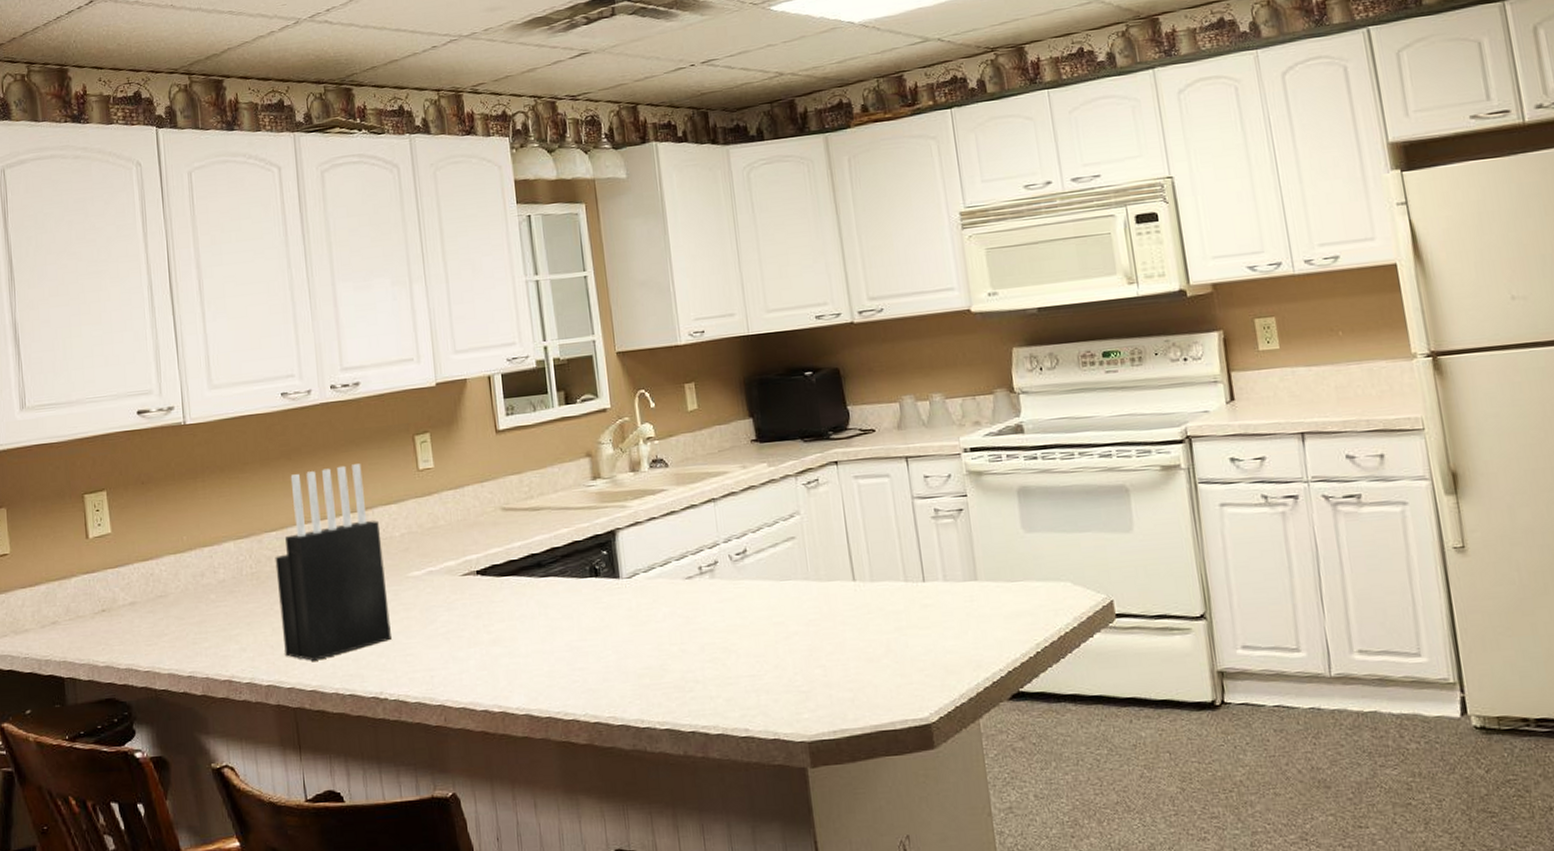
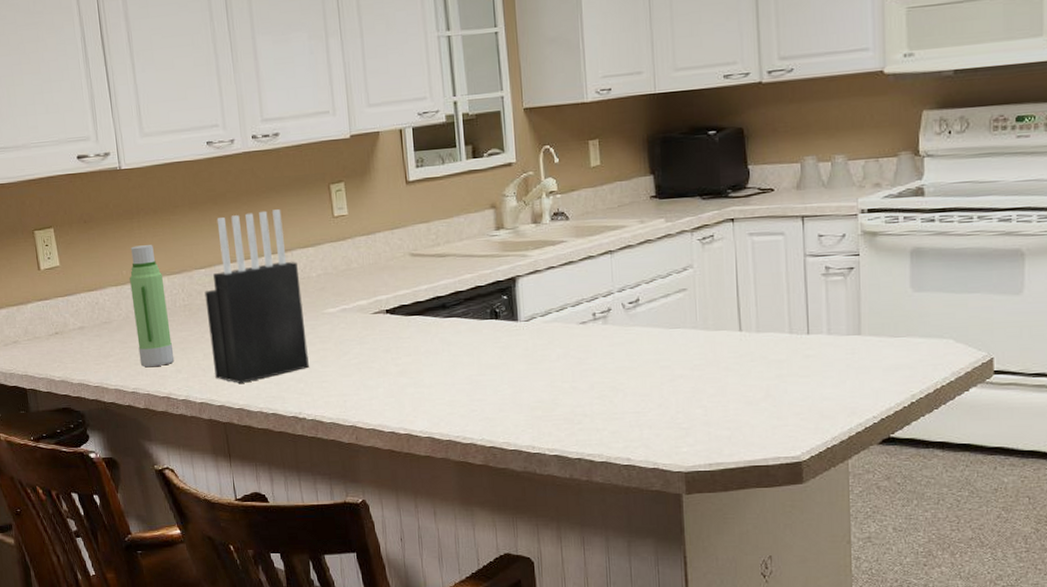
water bottle: none [190,506,239,647] -> present [129,245,175,367]

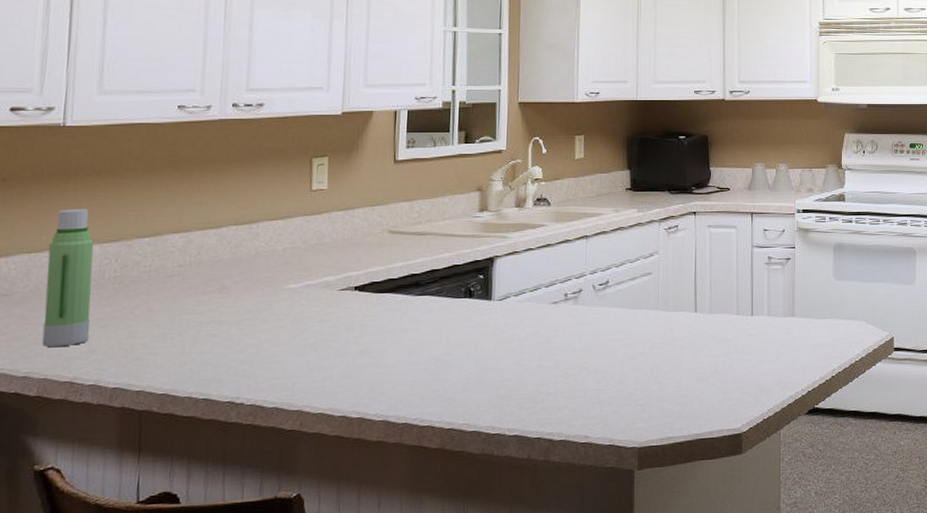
knife block: present [204,209,309,383] -> none [139,179,262,365]

